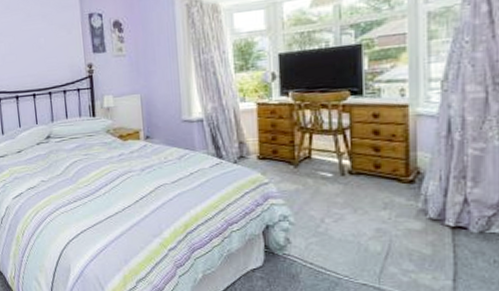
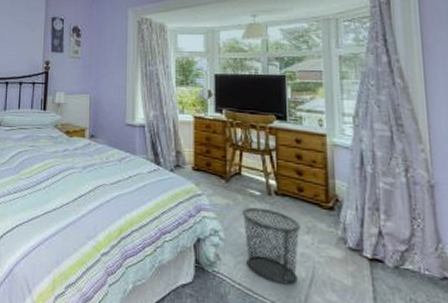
waste bin: none [313,189,377,259] -> present [242,207,300,285]

